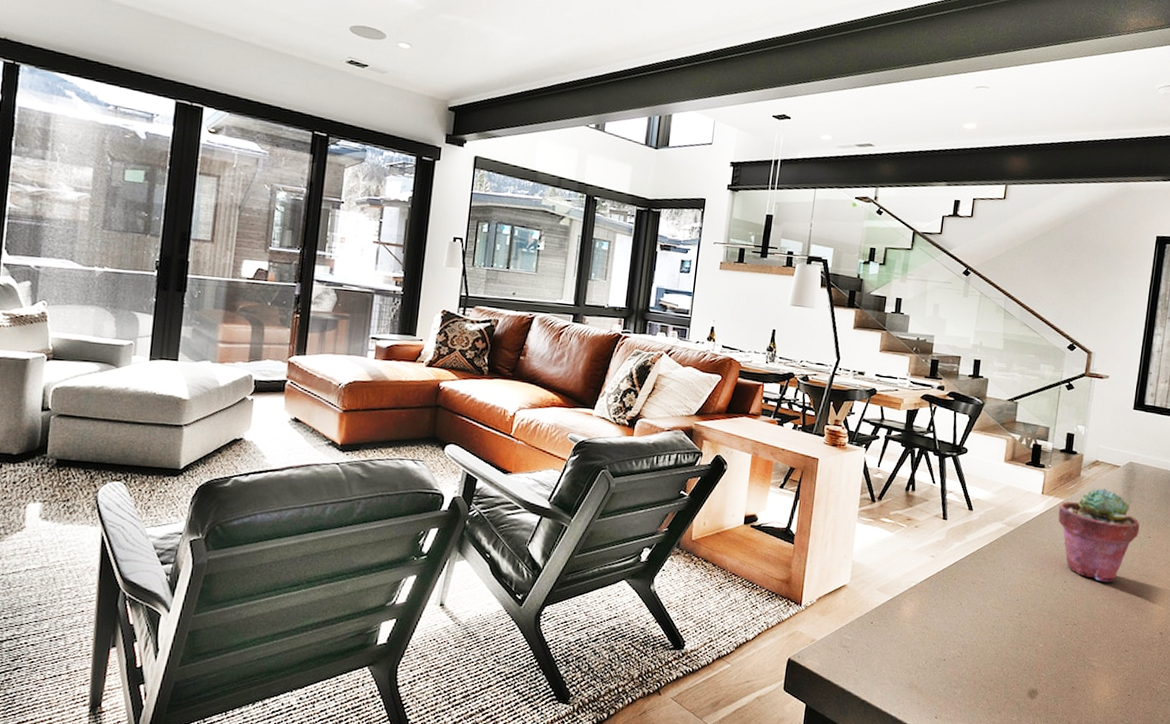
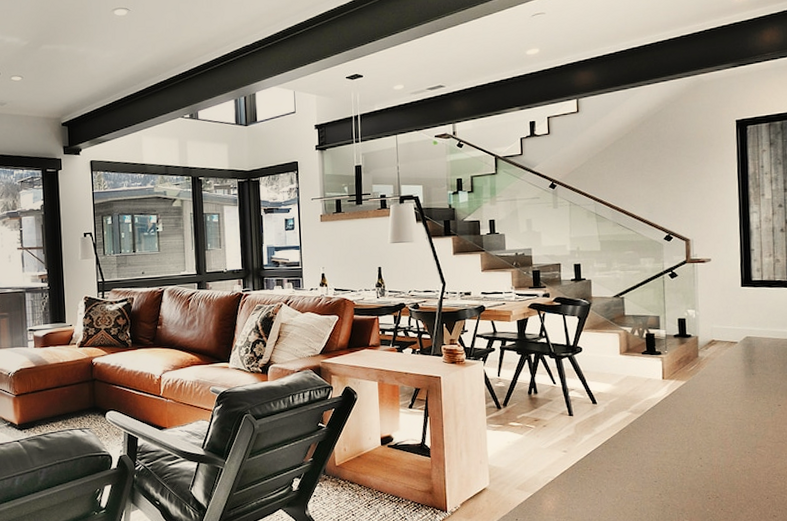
potted succulent: present [1058,487,1140,583] -> none [682,364,768,454]

